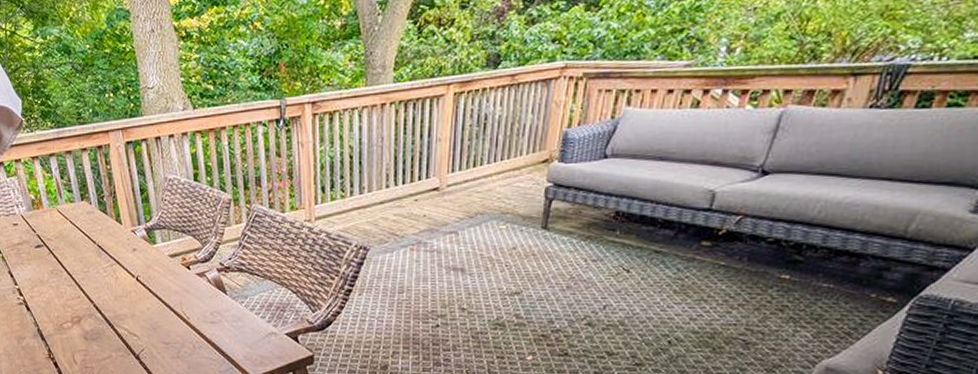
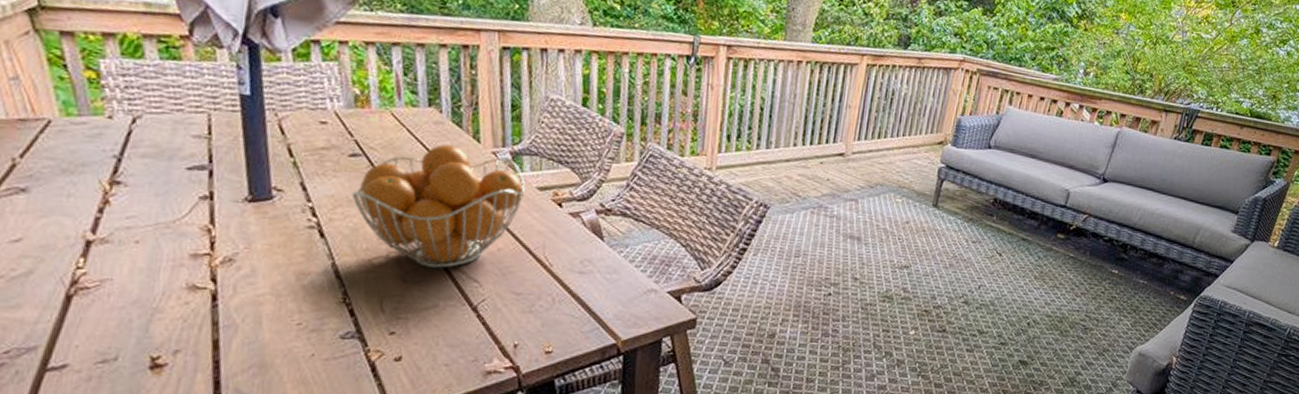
fruit basket: none [42,228,161,327] -> present [352,144,526,269]

